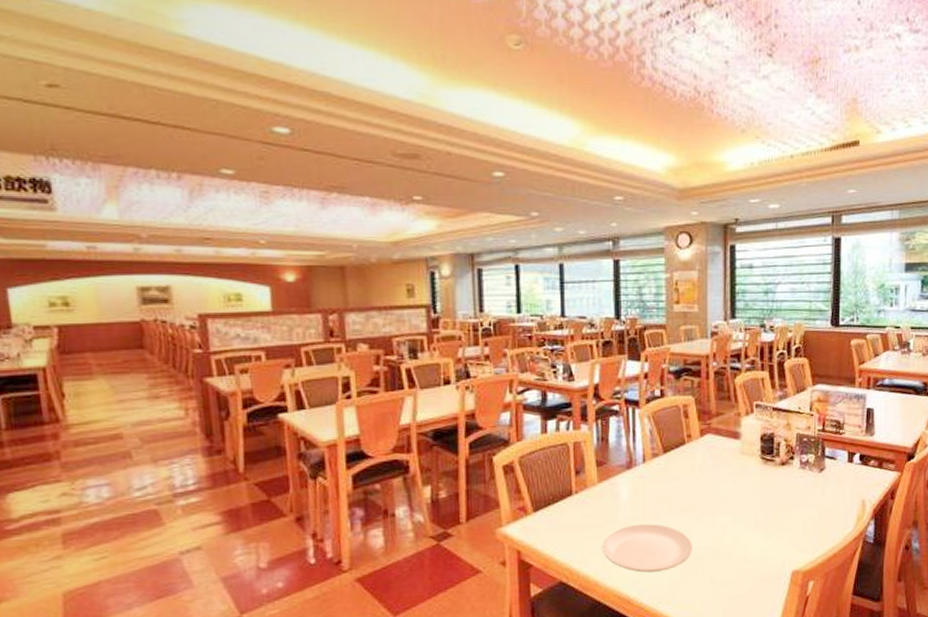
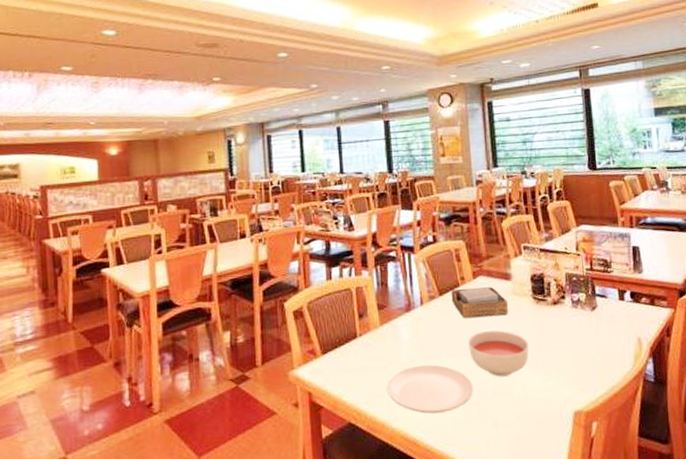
napkin holder: none [676,445,734,478] -> present [451,286,508,319]
bowl: none [690,489,753,537] -> present [467,330,530,377]

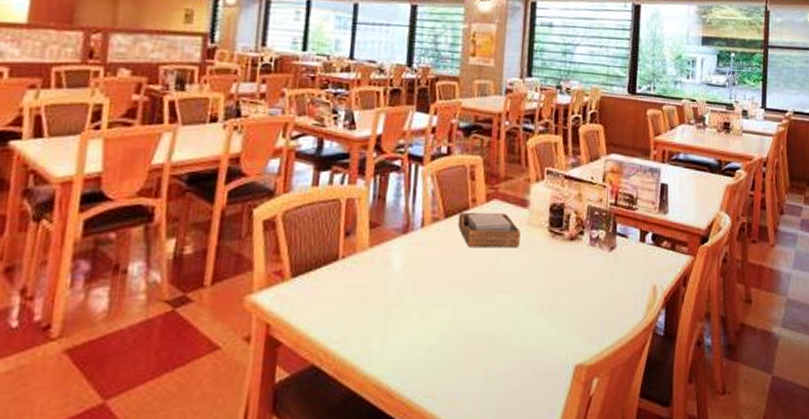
plate: present [387,365,474,414] -> none [365,300,468,359]
bowl: present [467,330,530,377] -> none [468,263,538,320]

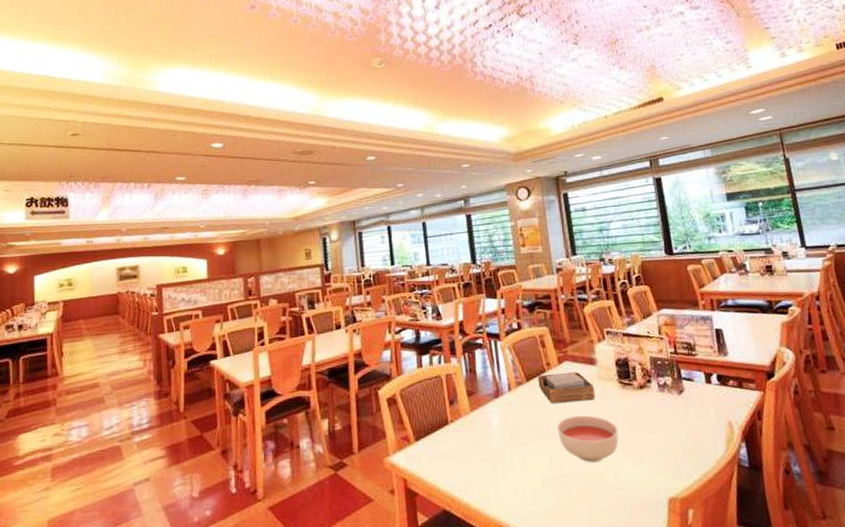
bowl: none [468,263,538,320] -> present [556,415,619,463]

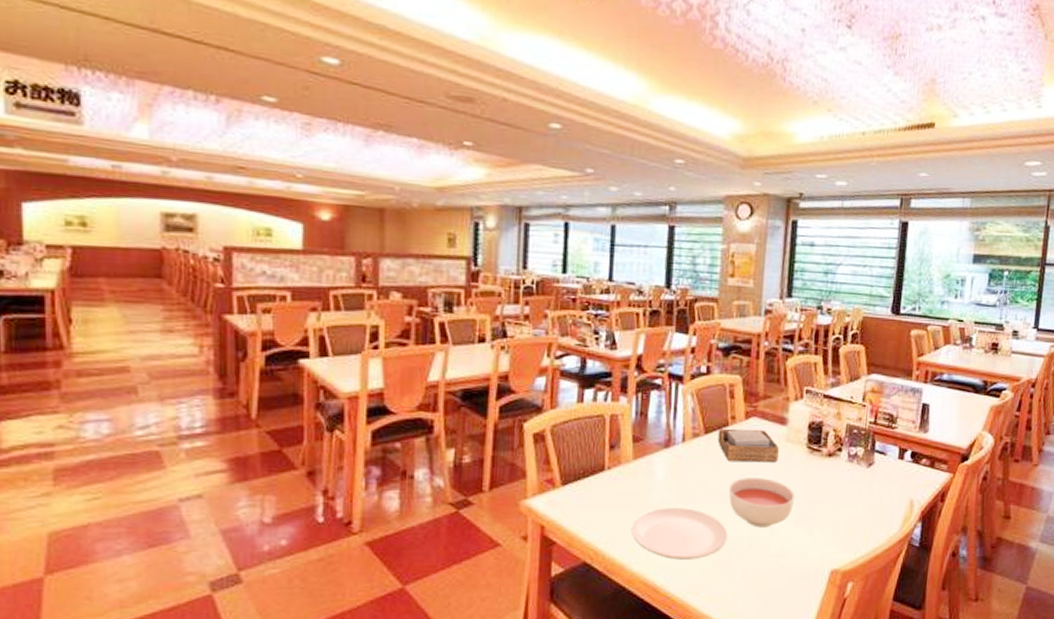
plate: none [479,450,565,501] -> present [632,508,728,560]

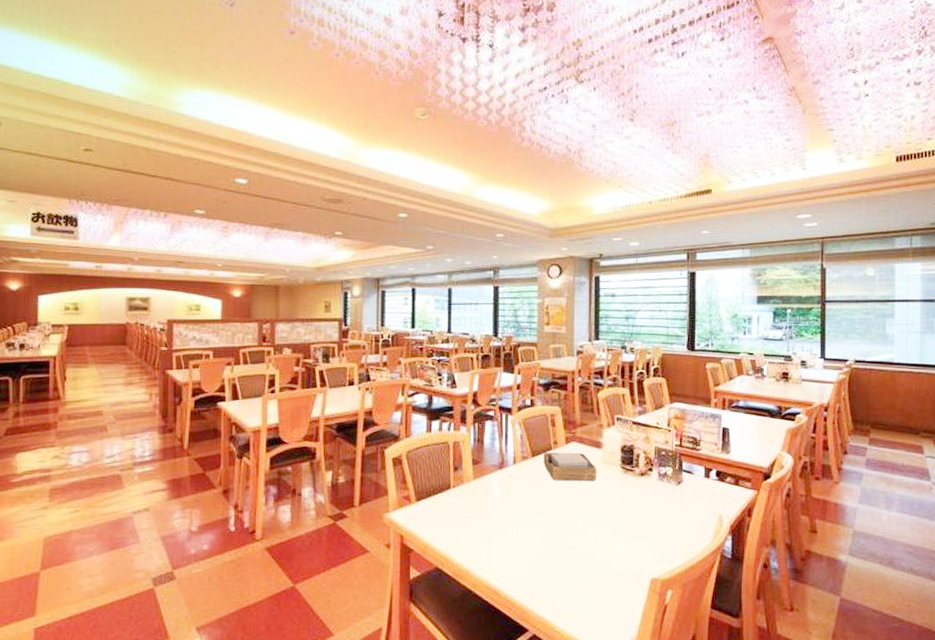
plate: present [632,508,728,560] -> none [475,521,556,567]
bowl: present [728,476,796,528] -> none [555,494,614,539]

